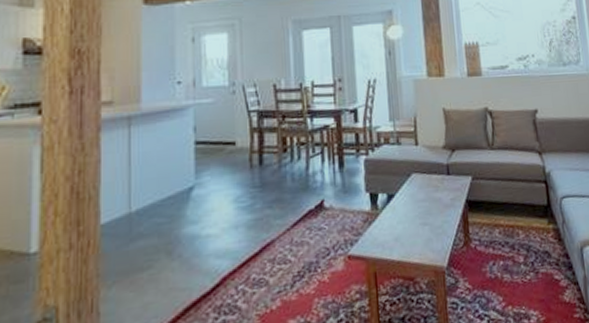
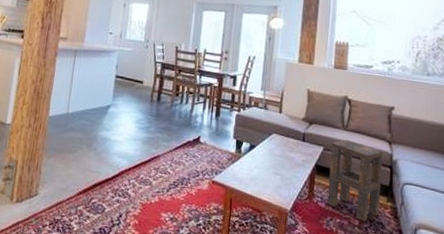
side table: none [479,160,543,256] -> present [327,139,383,222]

